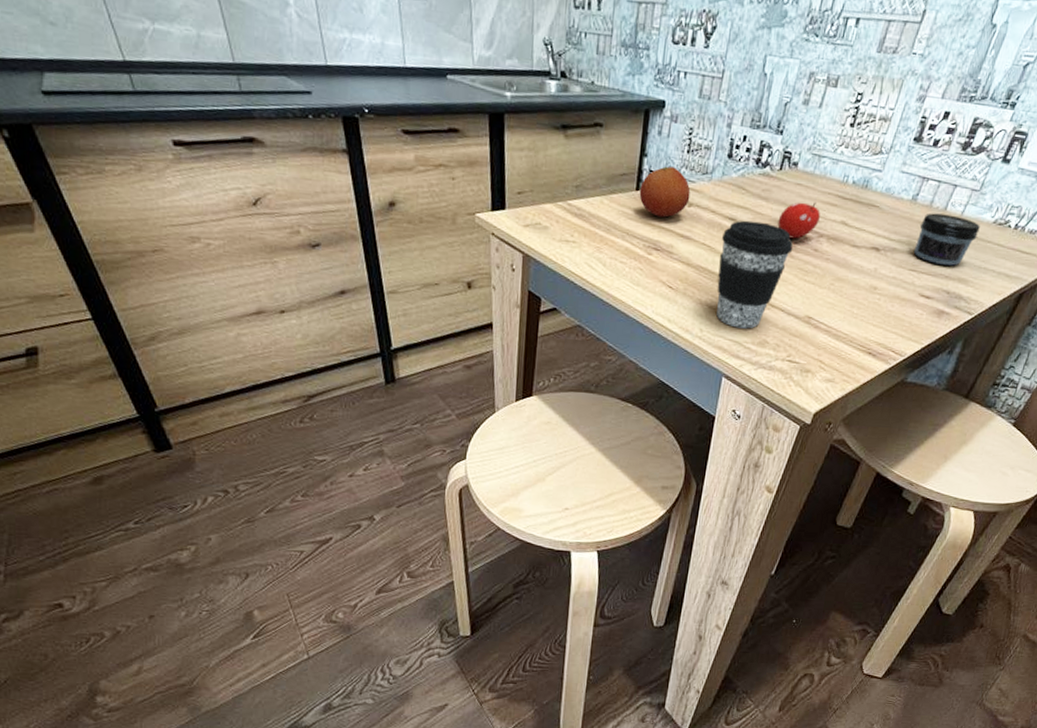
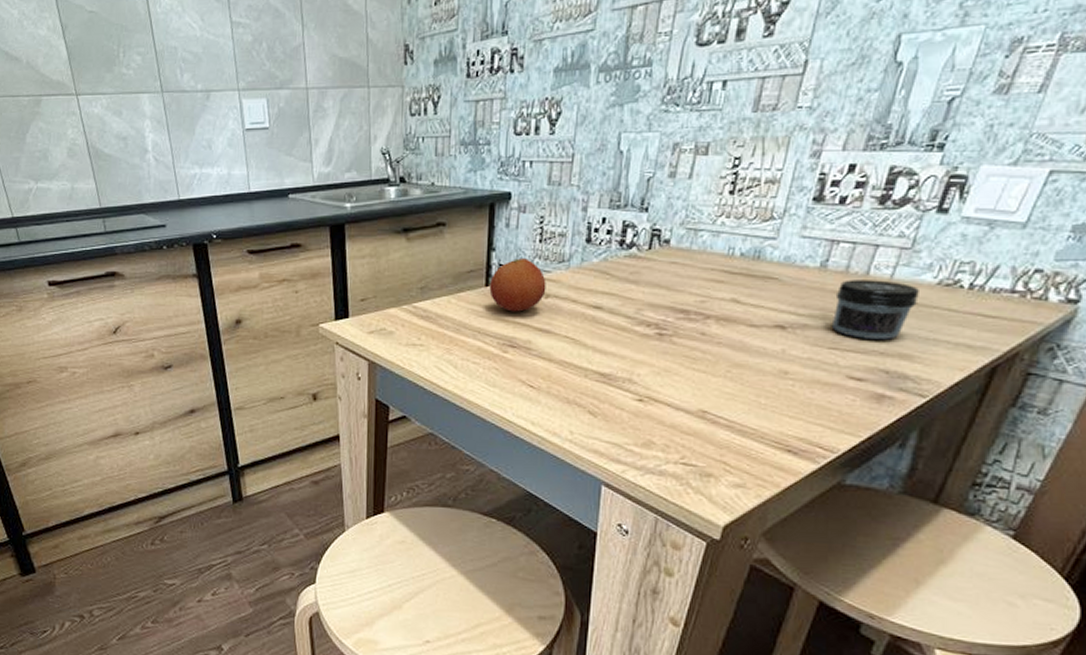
coffee cup: present [716,220,793,329] -> none [586,307,675,428]
fruit: present [777,202,820,239] -> none [652,280,704,323]

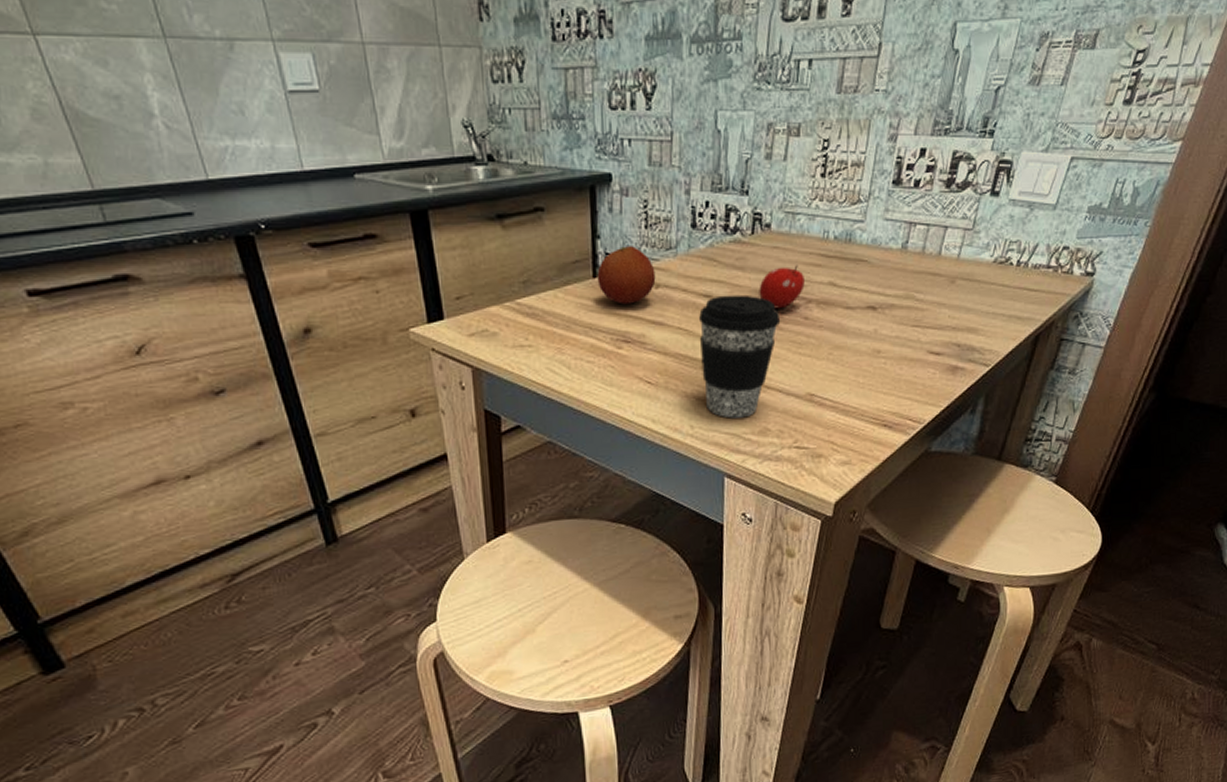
coffee cup: none [586,307,675,428] -> present [699,294,781,418]
fruit: none [652,280,704,323] -> present [759,265,805,309]
jar: present [831,280,919,339] -> none [913,259,980,316]

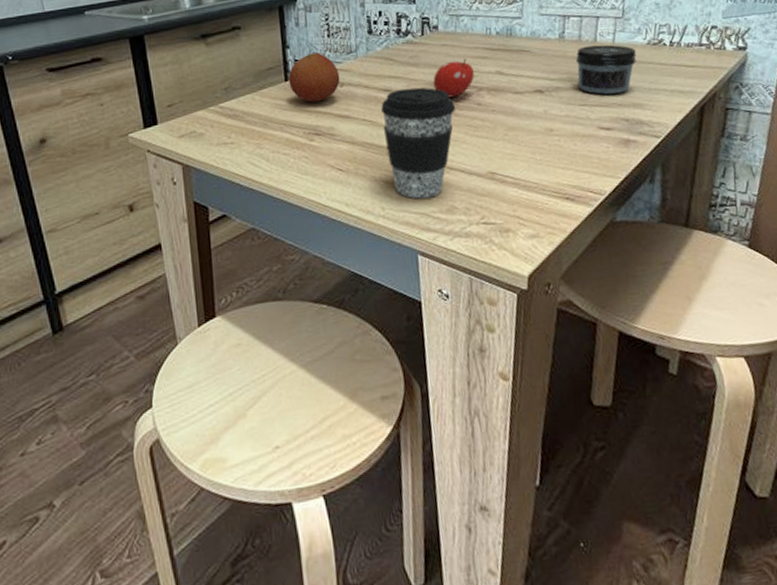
jar: none [913,259,980,316] -> present [575,44,637,95]

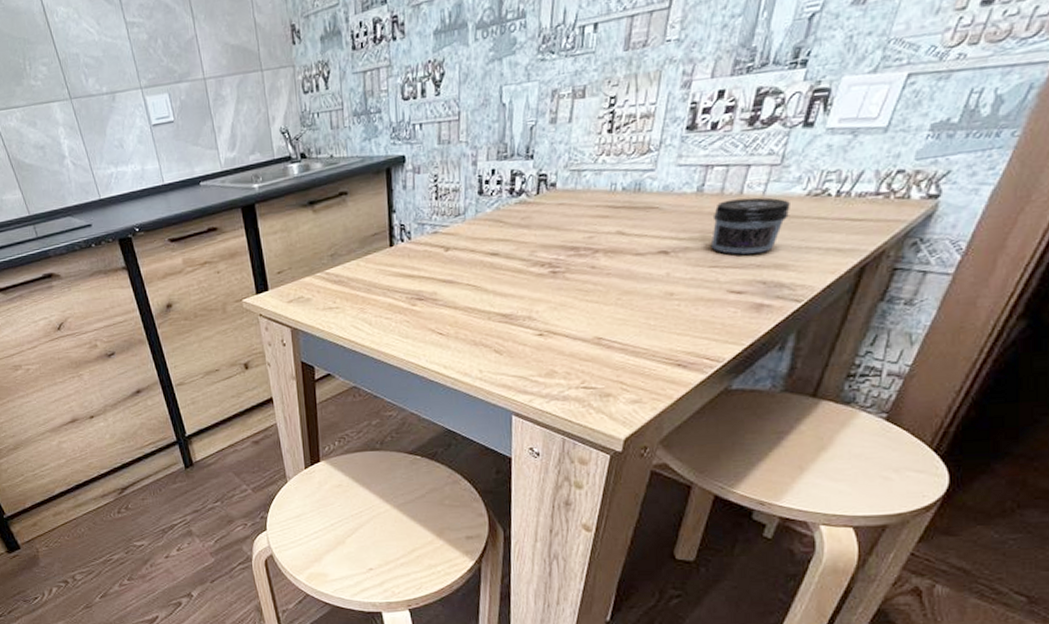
fruit: present [288,52,340,103] -> none [393,216,446,268]
coffee cup: present [381,87,456,199] -> none [486,250,567,363]
fruit: present [433,58,475,98] -> none [544,218,591,261]

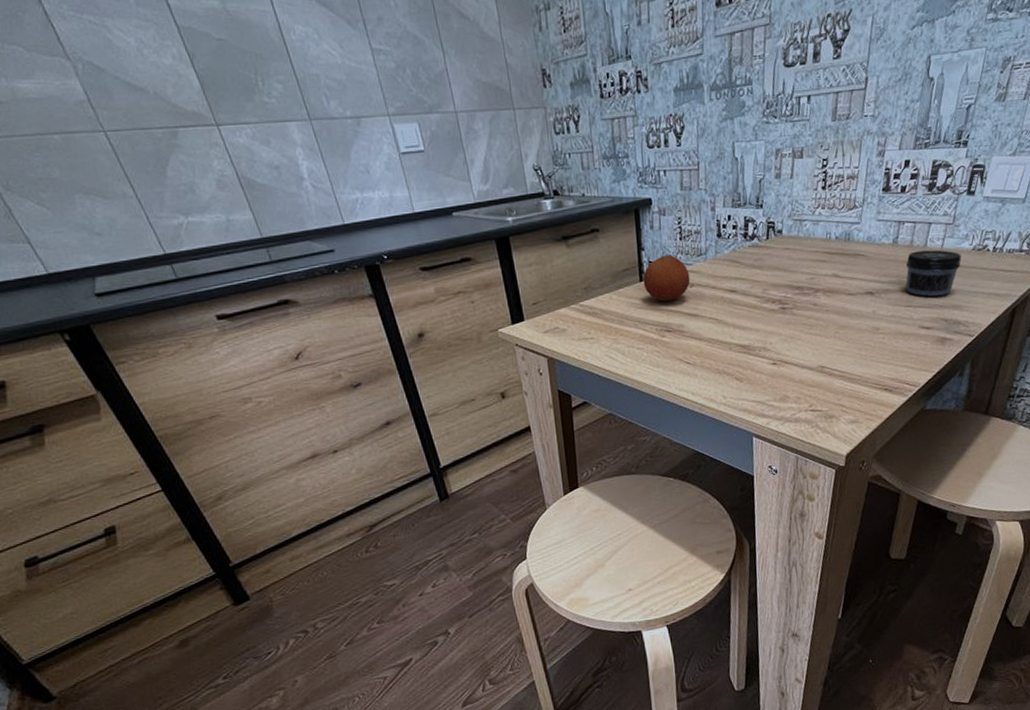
fruit: none [393,216,446,268] -> present [643,255,690,302]

